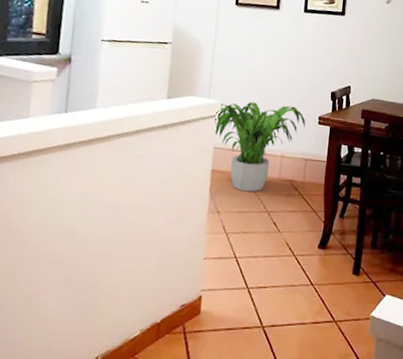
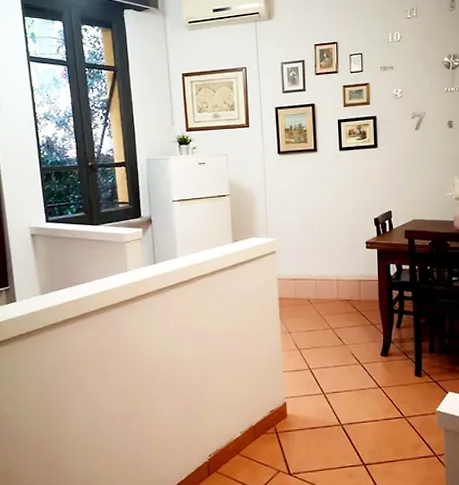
potted plant: present [214,102,306,192] -> none [275,235,354,314]

